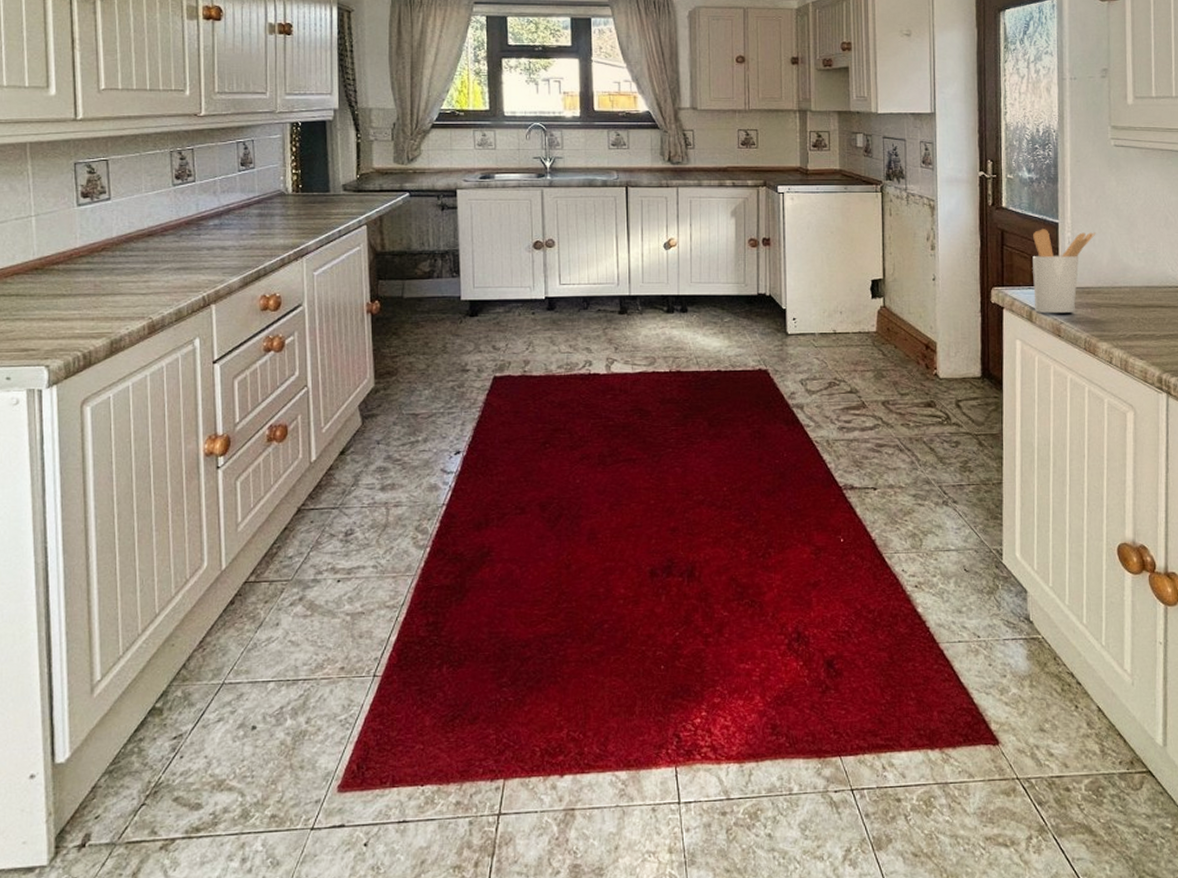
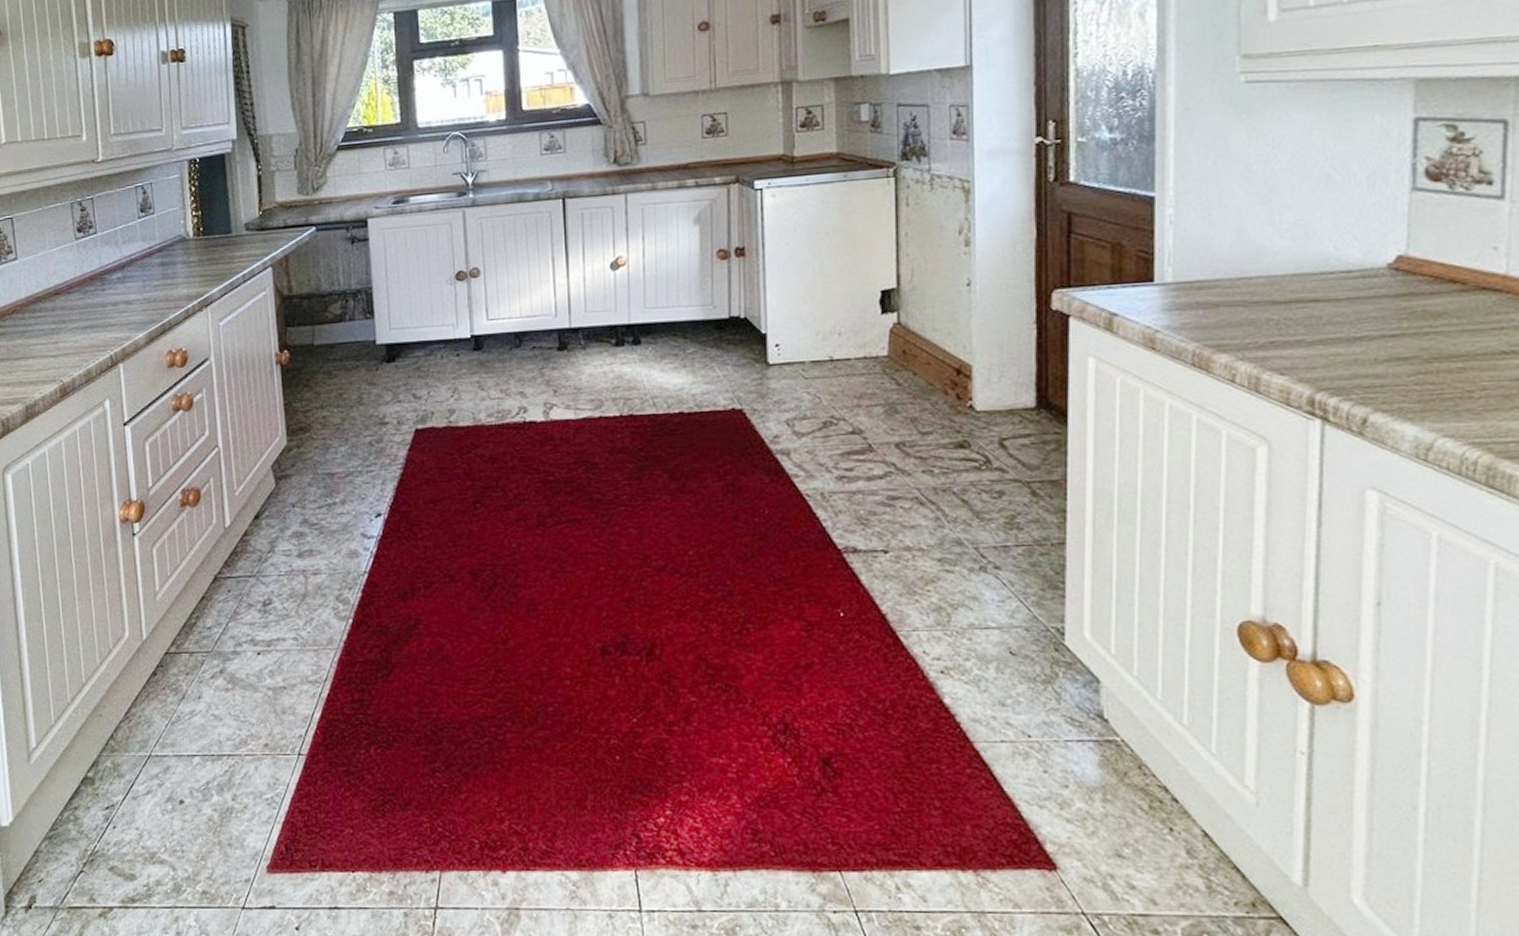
utensil holder: present [1032,229,1096,314] -> none [1114,205,1214,320]

